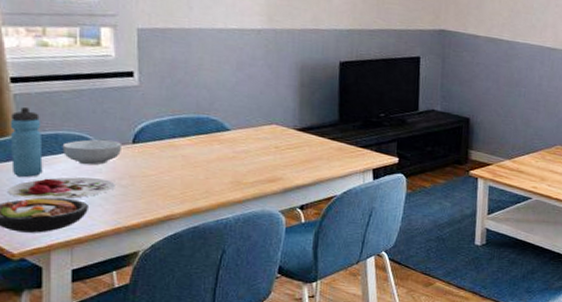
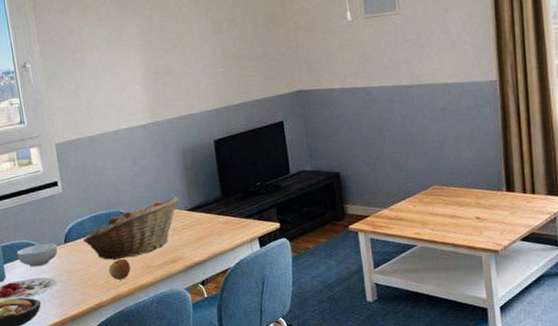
fruit basket: none [159,112,288,171] -> present [83,196,179,260]
apple: none [187,169,216,193] -> present [108,258,131,280]

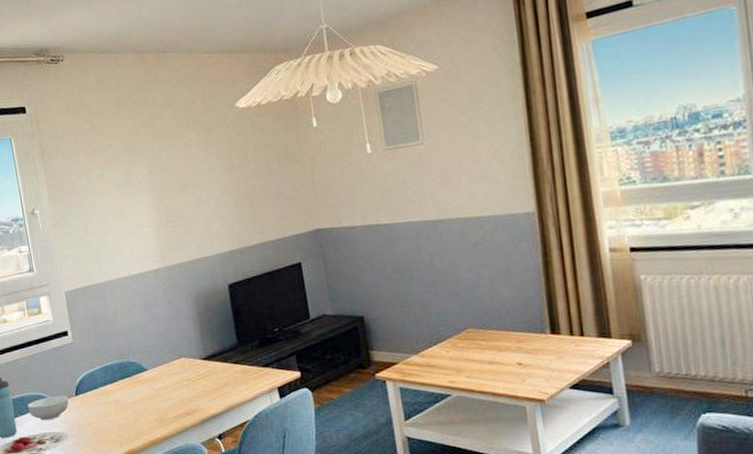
fruit basket: present [83,196,179,260] -> none [95,344,193,413]
apple: present [108,258,131,280] -> none [121,411,144,434]

